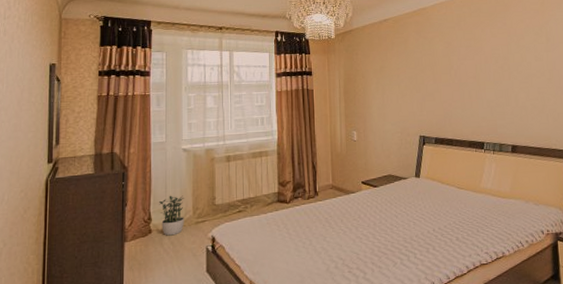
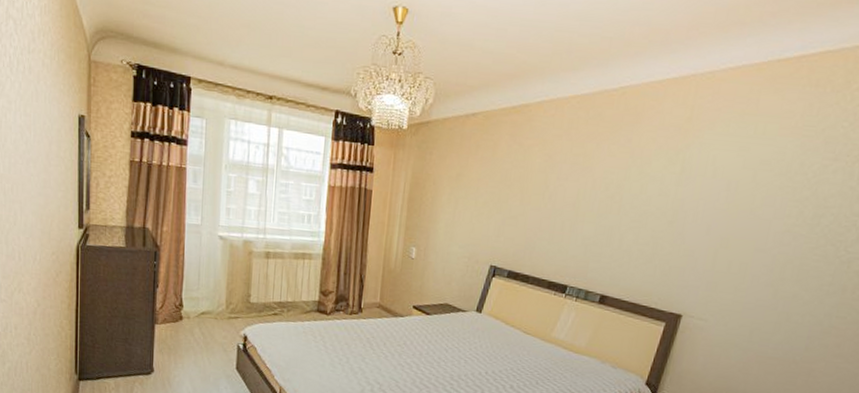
potted plant: present [159,195,184,236] -> none [191,284,218,327]

